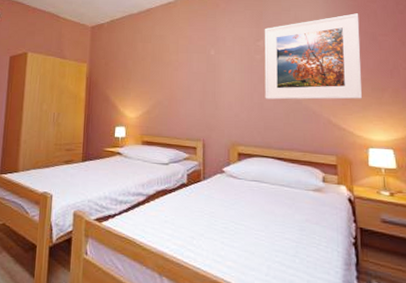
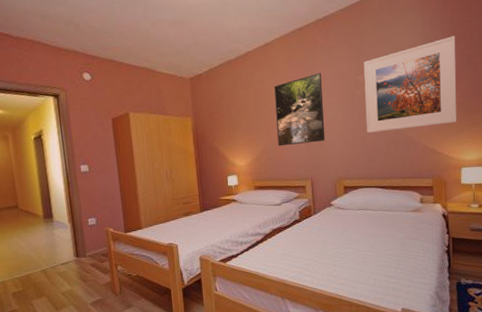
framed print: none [171,34,222,103] -> present [274,72,326,147]

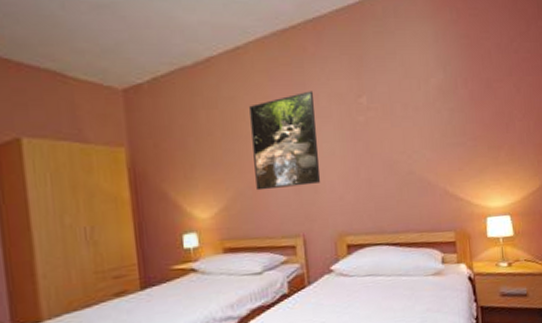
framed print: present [363,36,457,133] -> none [366,54,479,173]

